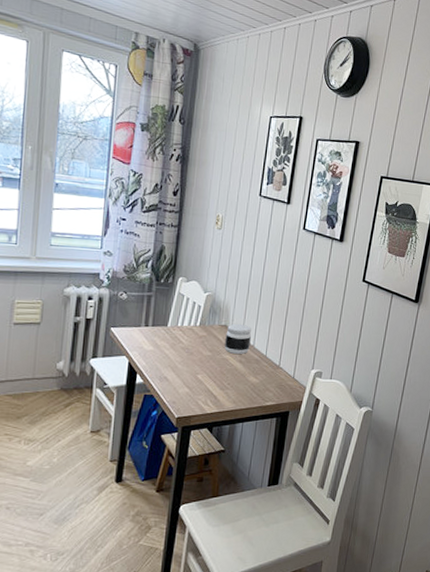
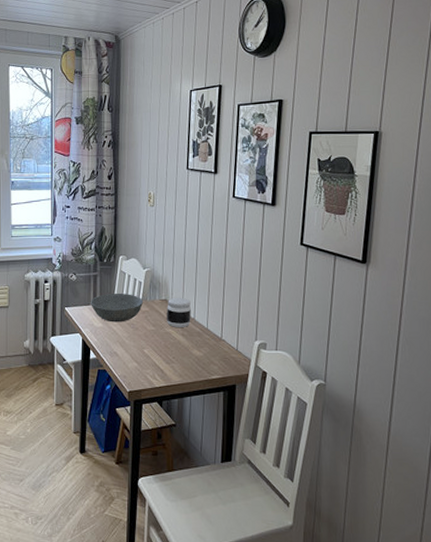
bowl: none [142,316,201,346] -> present [91,294,143,323]

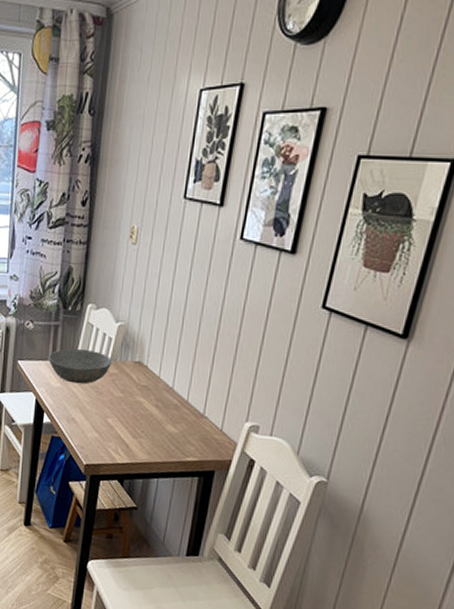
jar: present [167,297,191,327] -> none [138,360,170,398]

